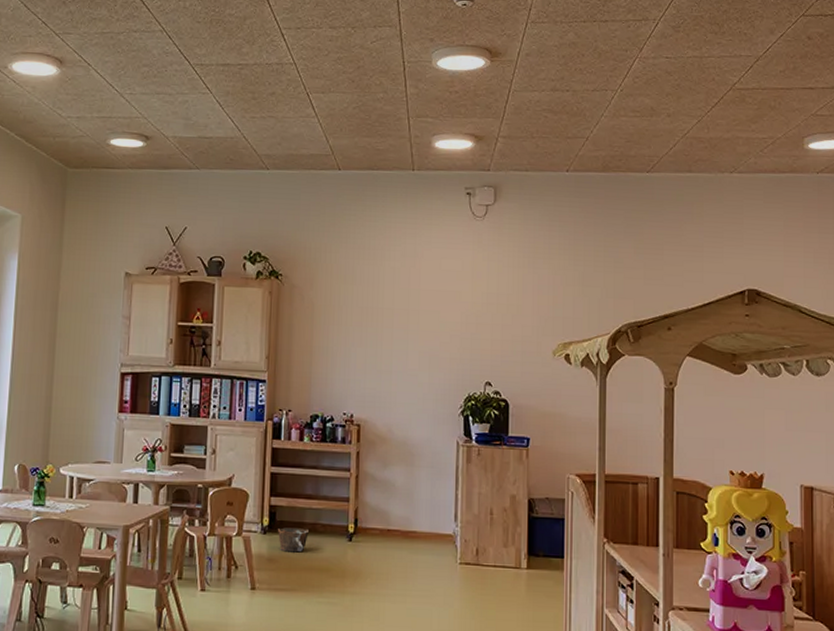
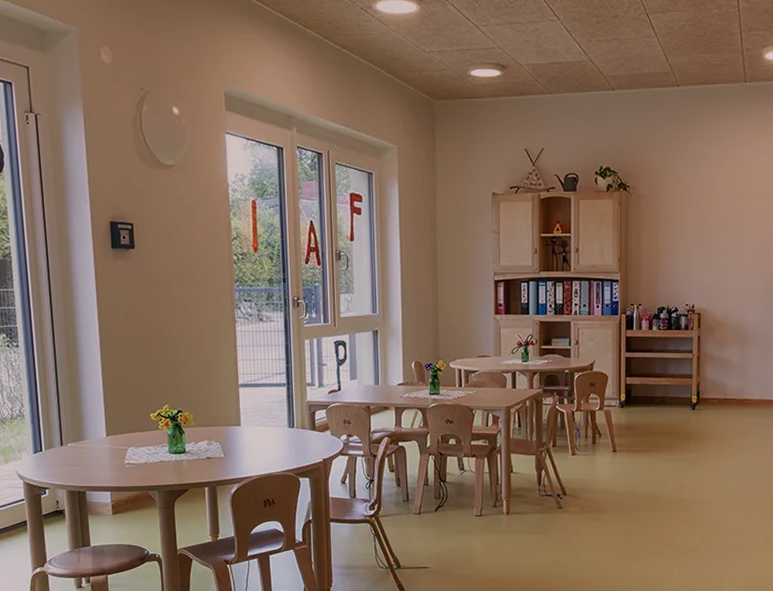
clay pot: present [277,527,309,552] -> none [632,401,659,421]

